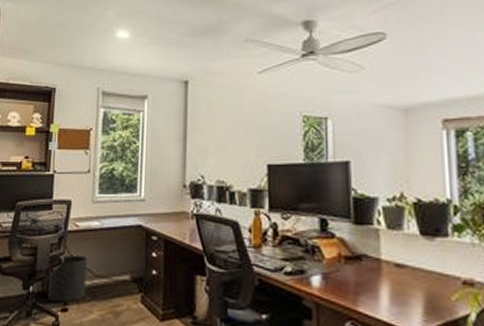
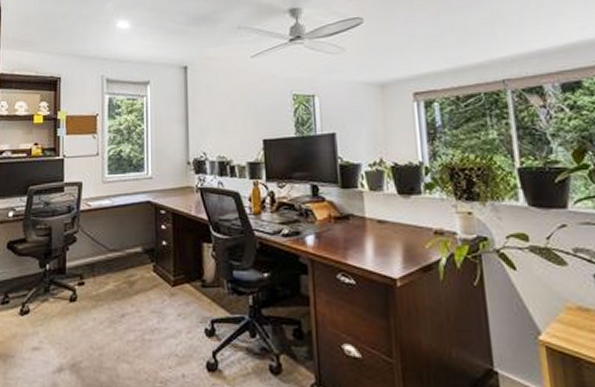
waste bin: present [47,255,87,302] -> none [64,232,100,277]

